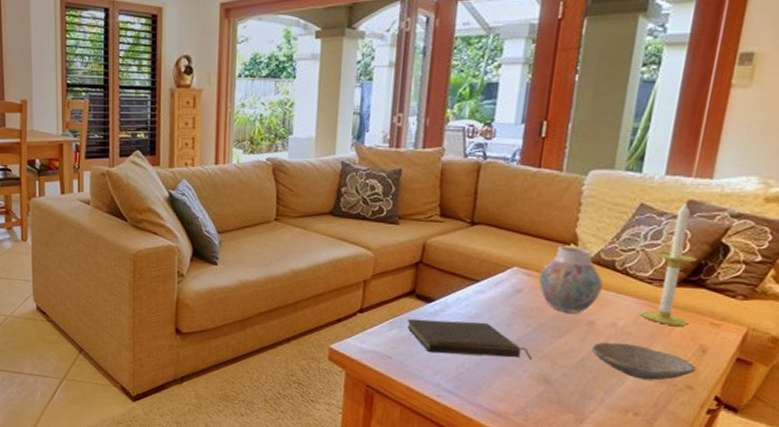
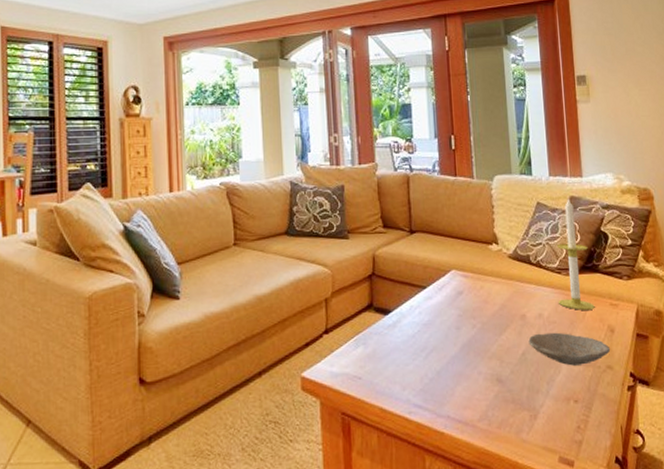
book: present [406,318,533,360] -> none [369,328,484,367]
vase: present [538,246,603,313] -> none [473,246,525,309]

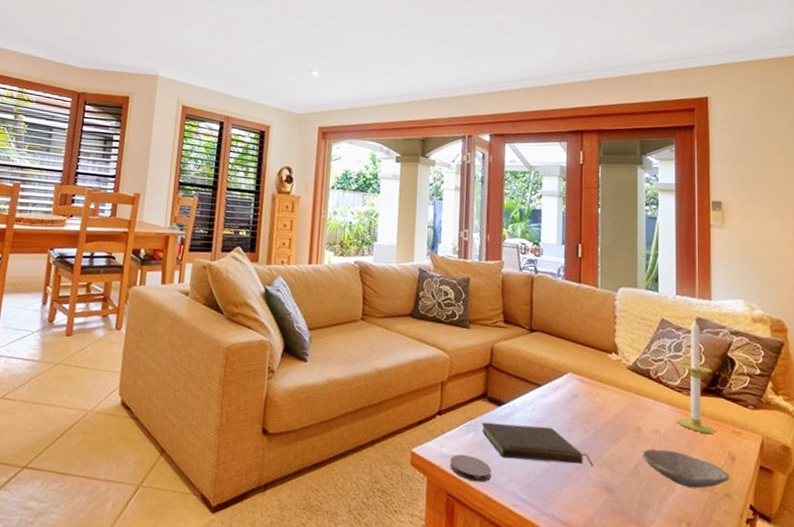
coaster: none [341,370,384,396] -> present [450,454,491,483]
book: none [369,328,484,367] -> present [481,422,594,466]

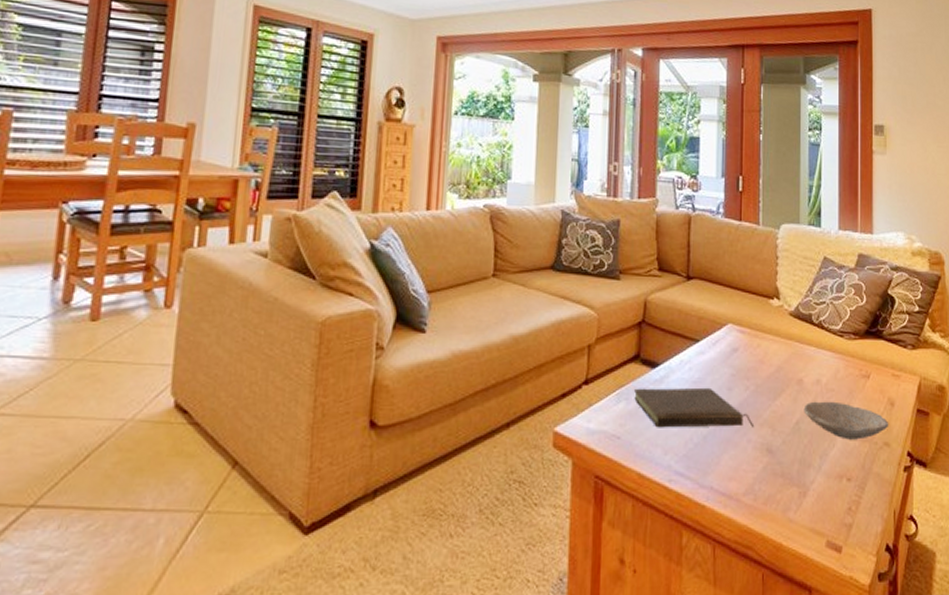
coaster: present [450,454,491,483] -> none [598,428,645,459]
candle: present [676,319,716,434] -> none [838,256,876,379]

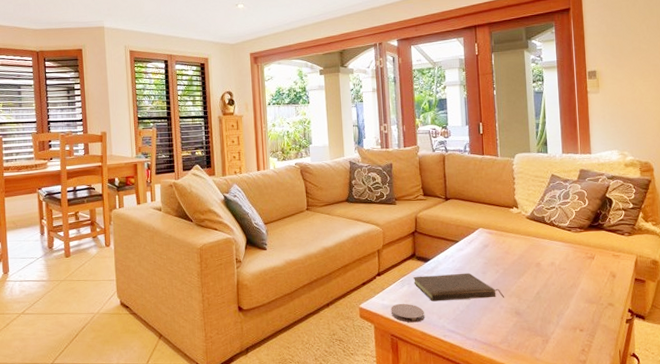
coaster: none [598,428,645,459] -> present [391,303,424,323]
bowl: present [803,401,889,440] -> none [542,277,612,303]

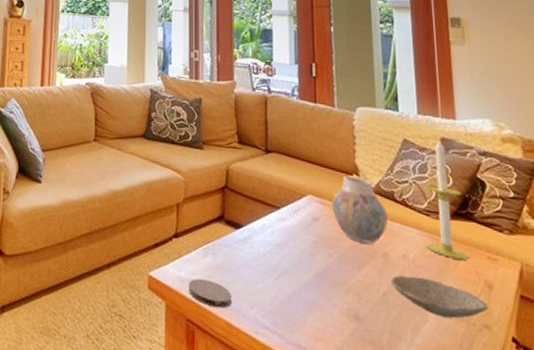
book: present [412,273,505,302] -> none [219,245,340,293]
vase: none [497,209,540,258] -> present [331,176,388,244]
bowl: none [542,277,612,303] -> present [390,275,489,319]
candle: none [568,171,599,260] -> present [425,139,469,260]

